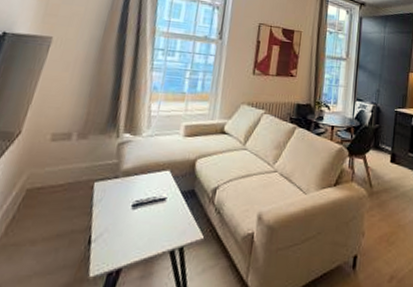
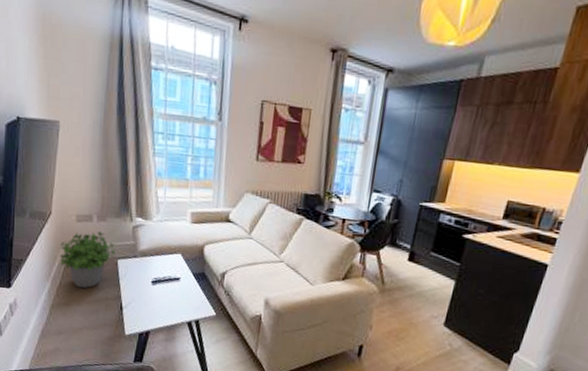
potted plant: none [18,151,94,222] -> present [59,232,116,289]

